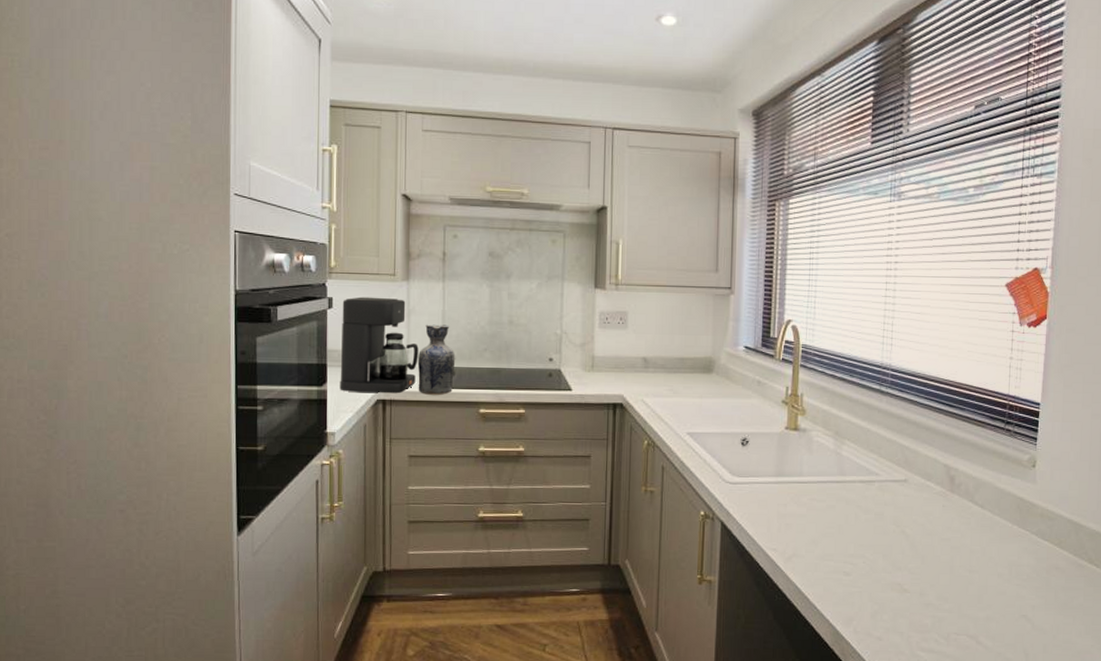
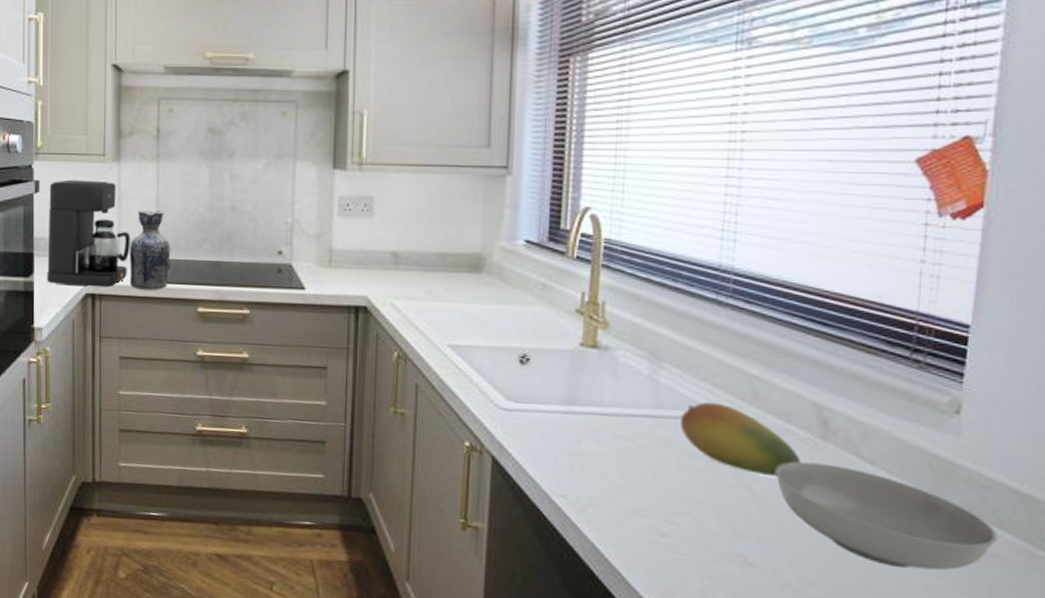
fruit: none [856,468,937,522] -> present [679,401,801,477]
bowl: none [920,509,1060,582] -> present [774,461,999,571]

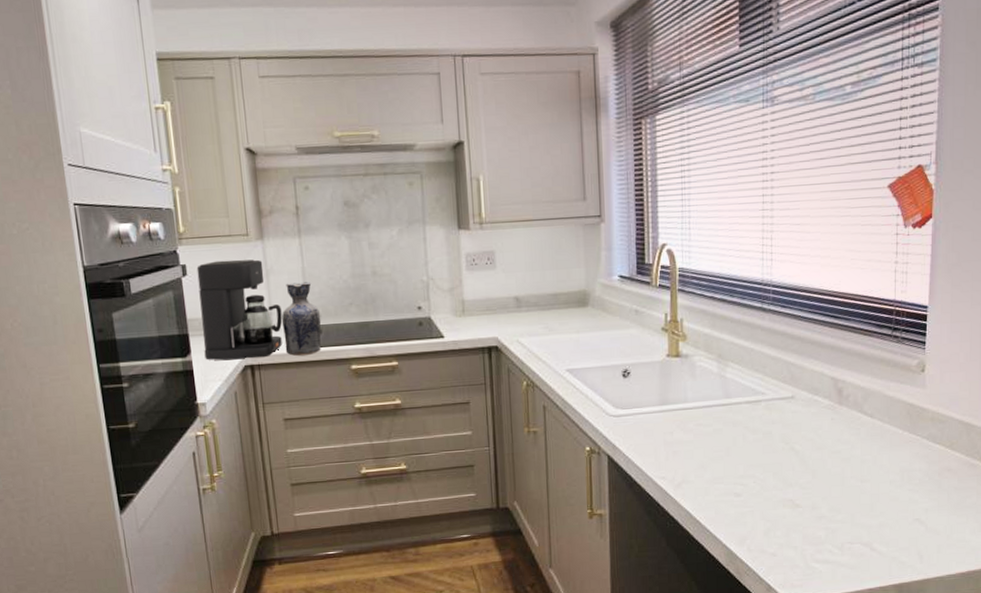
fruit: present [679,401,801,477] -> none [742,387,826,438]
bowl: present [774,461,999,571] -> none [809,421,952,489]

